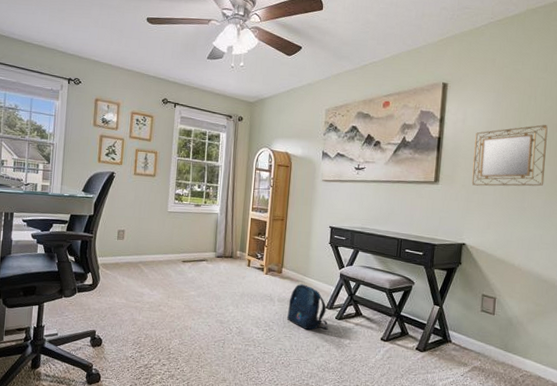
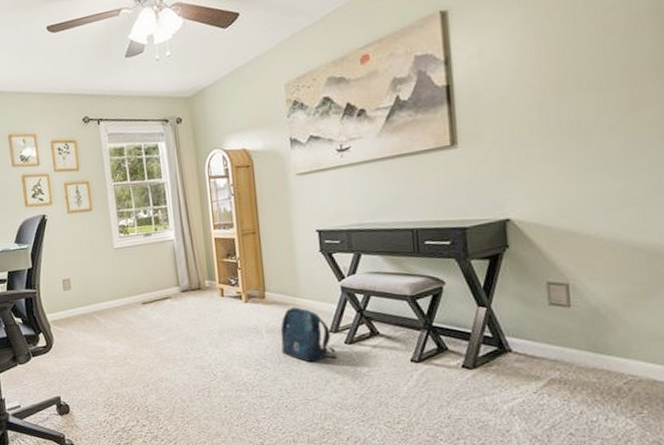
home mirror: present [471,124,548,187] -> none [501,32,619,140]

